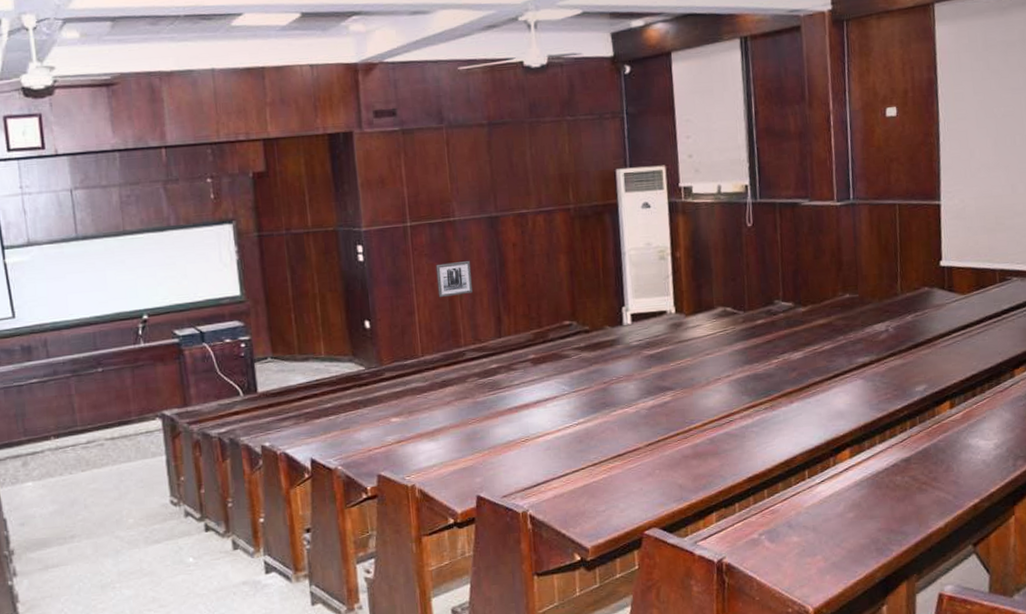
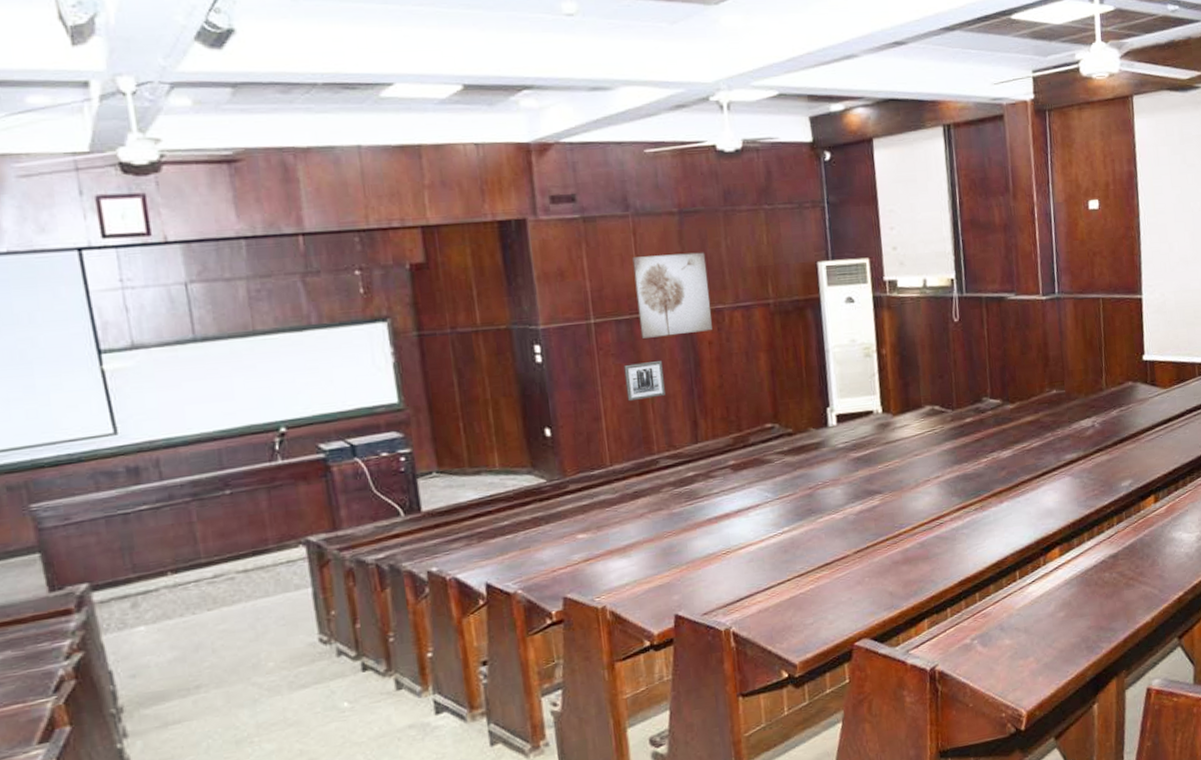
wall art: none [445,160,517,240] -> present [632,252,712,339]

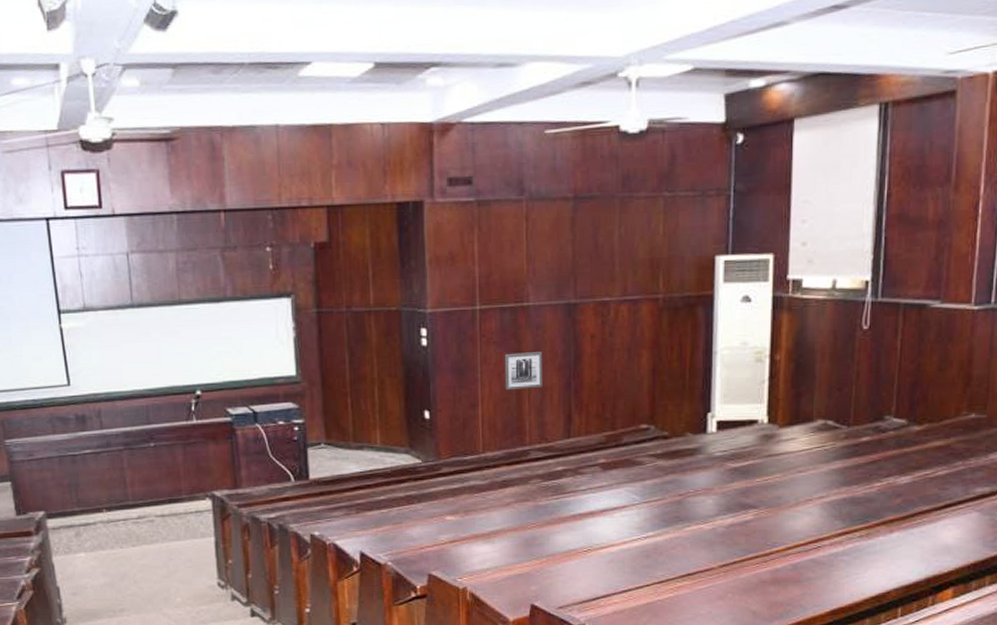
wall art: present [632,252,712,339] -> none [523,241,597,328]

